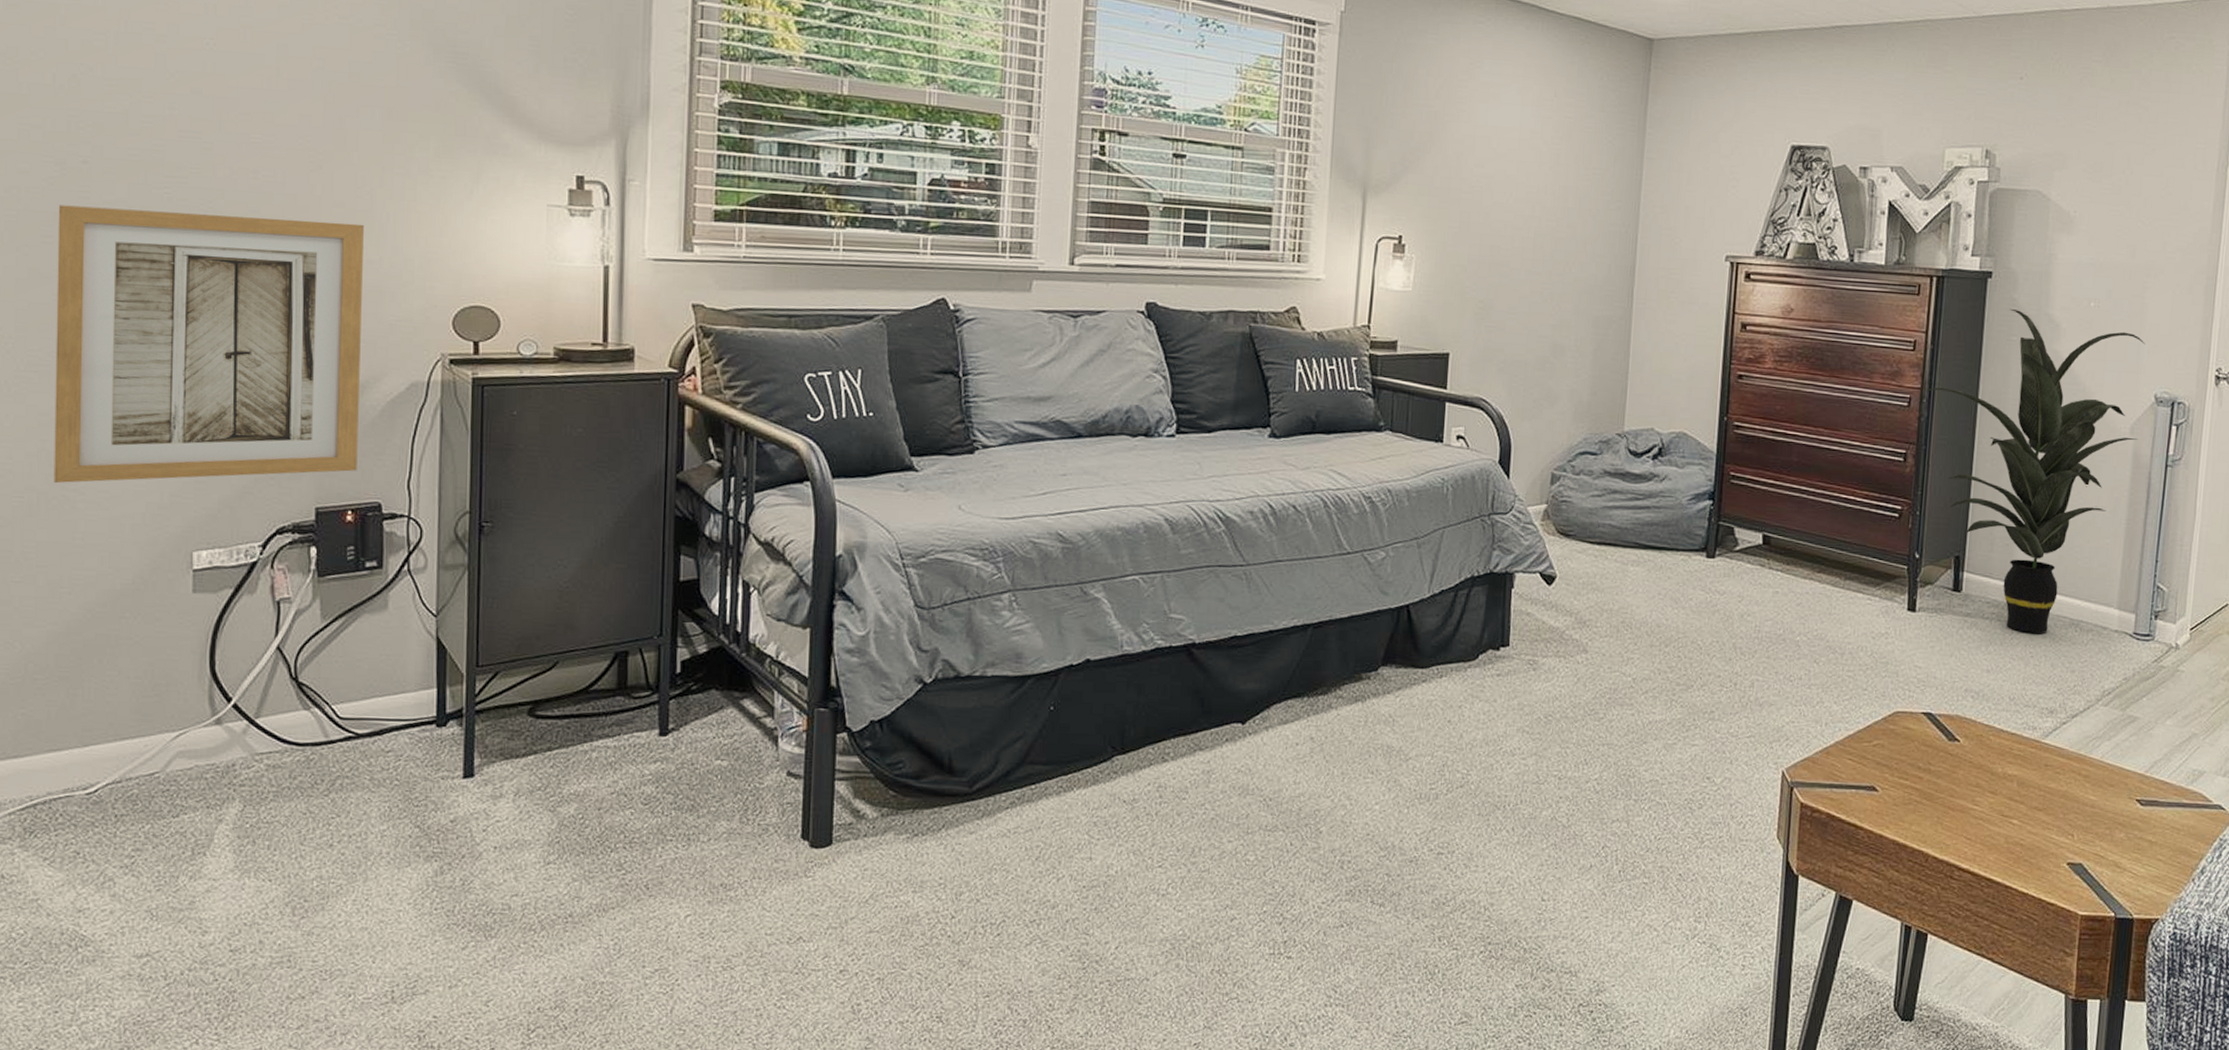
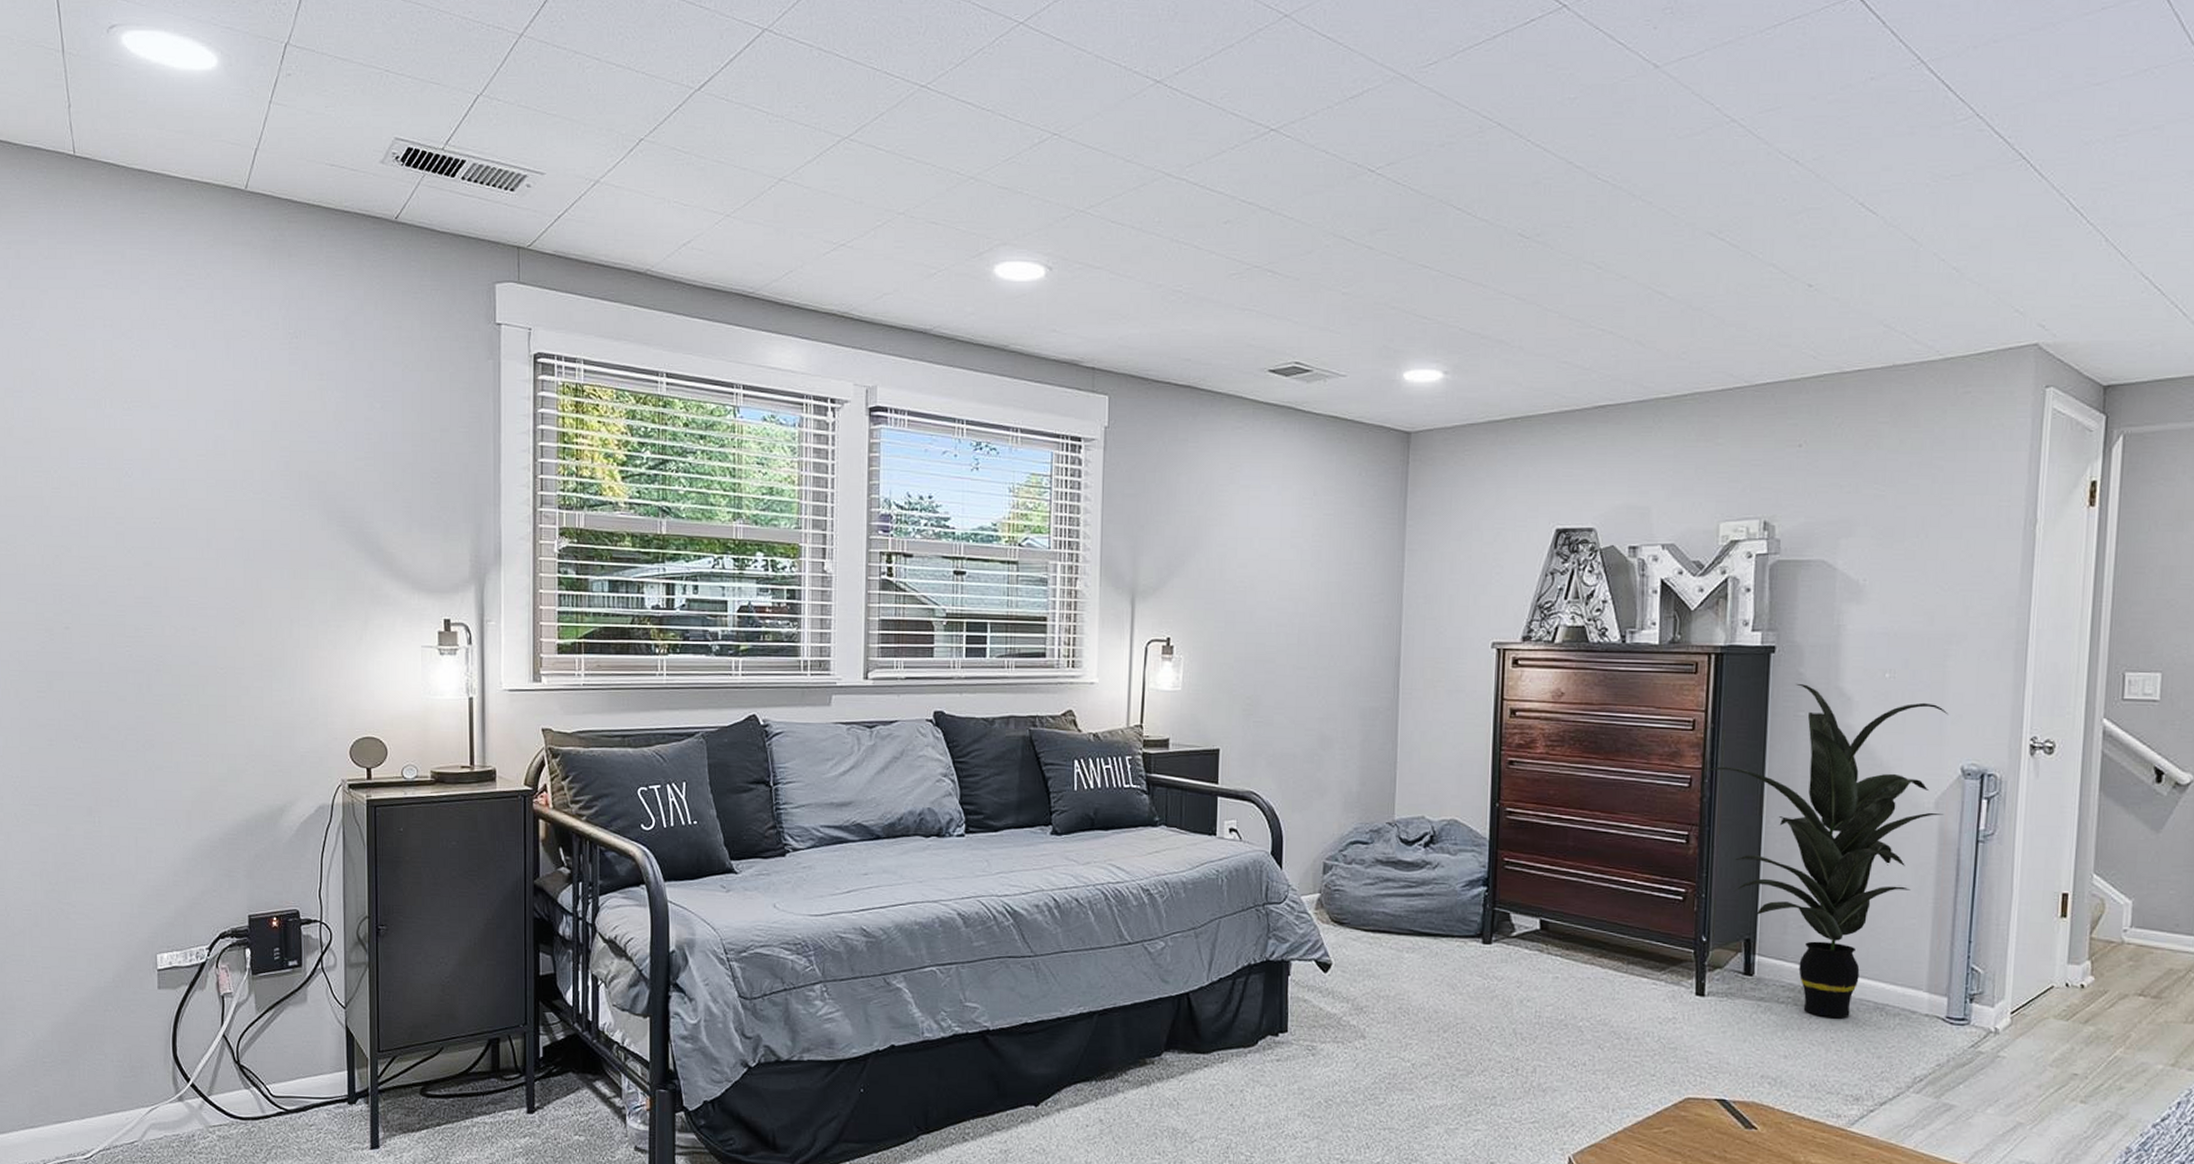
wall art: present [53,205,364,484] -> none [49,665,279,899]

